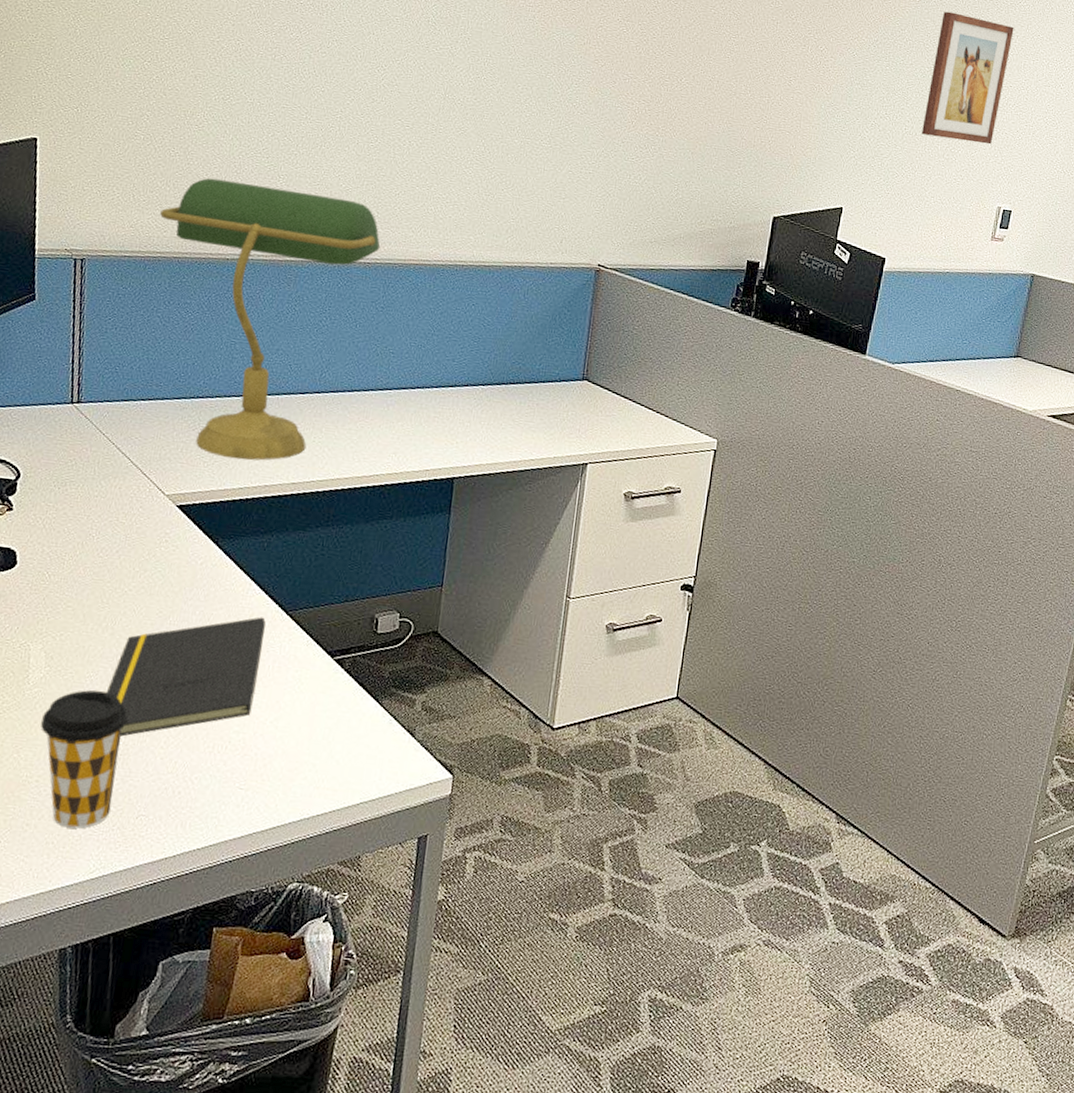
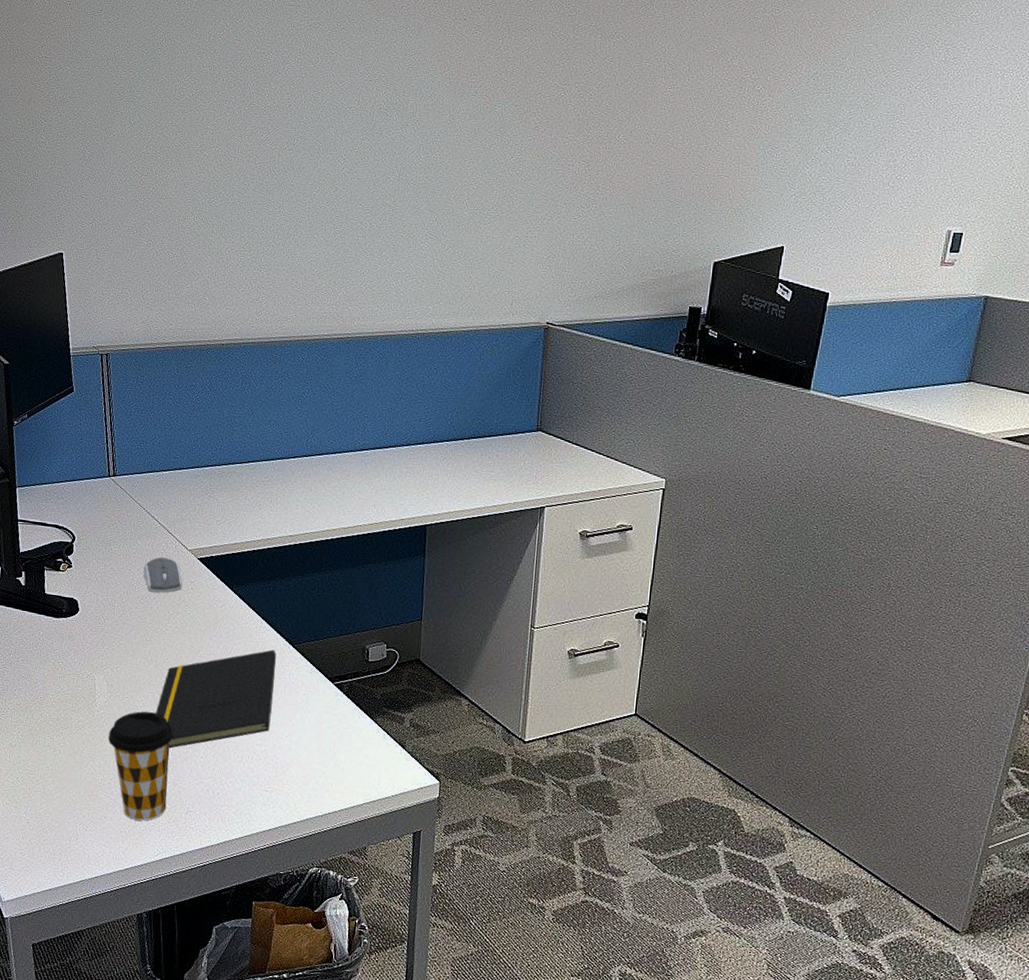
computer mouse: none [105,502,155,546] -> present [143,557,183,593]
desk lamp: present [160,178,381,461] -> none [165,274,351,518]
wall art: present [922,11,1014,145] -> none [865,33,965,167]

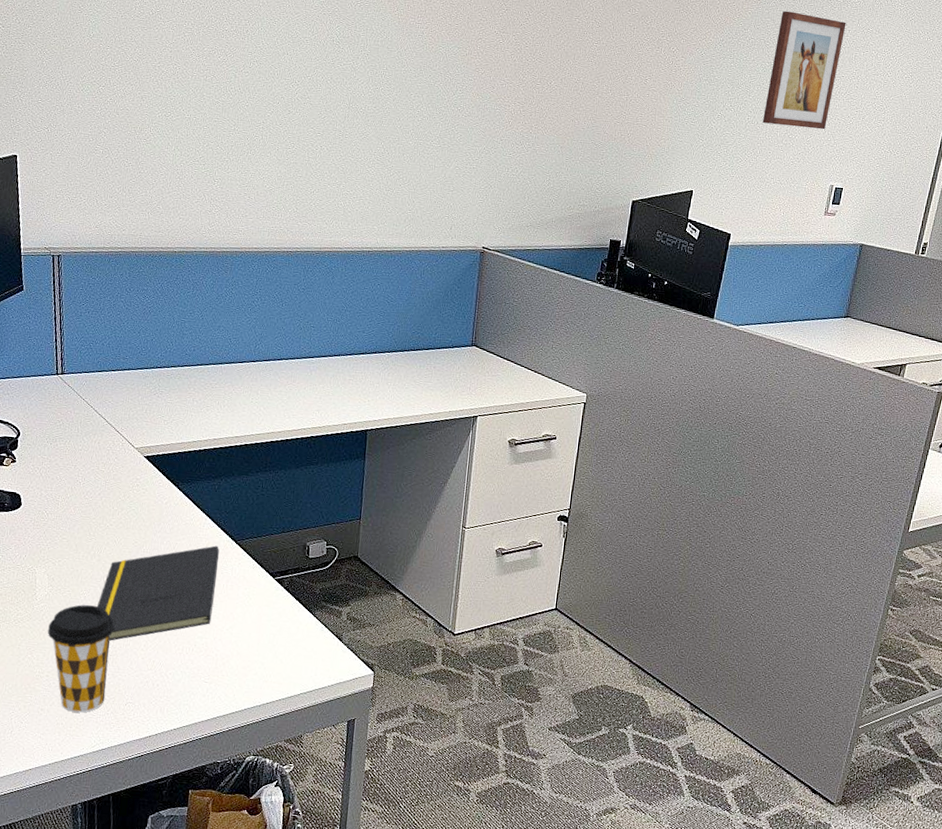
computer mouse: present [143,557,183,593] -> none [88,454,129,489]
wall art: none [865,33,965,167] -> present [763,11,846,130]

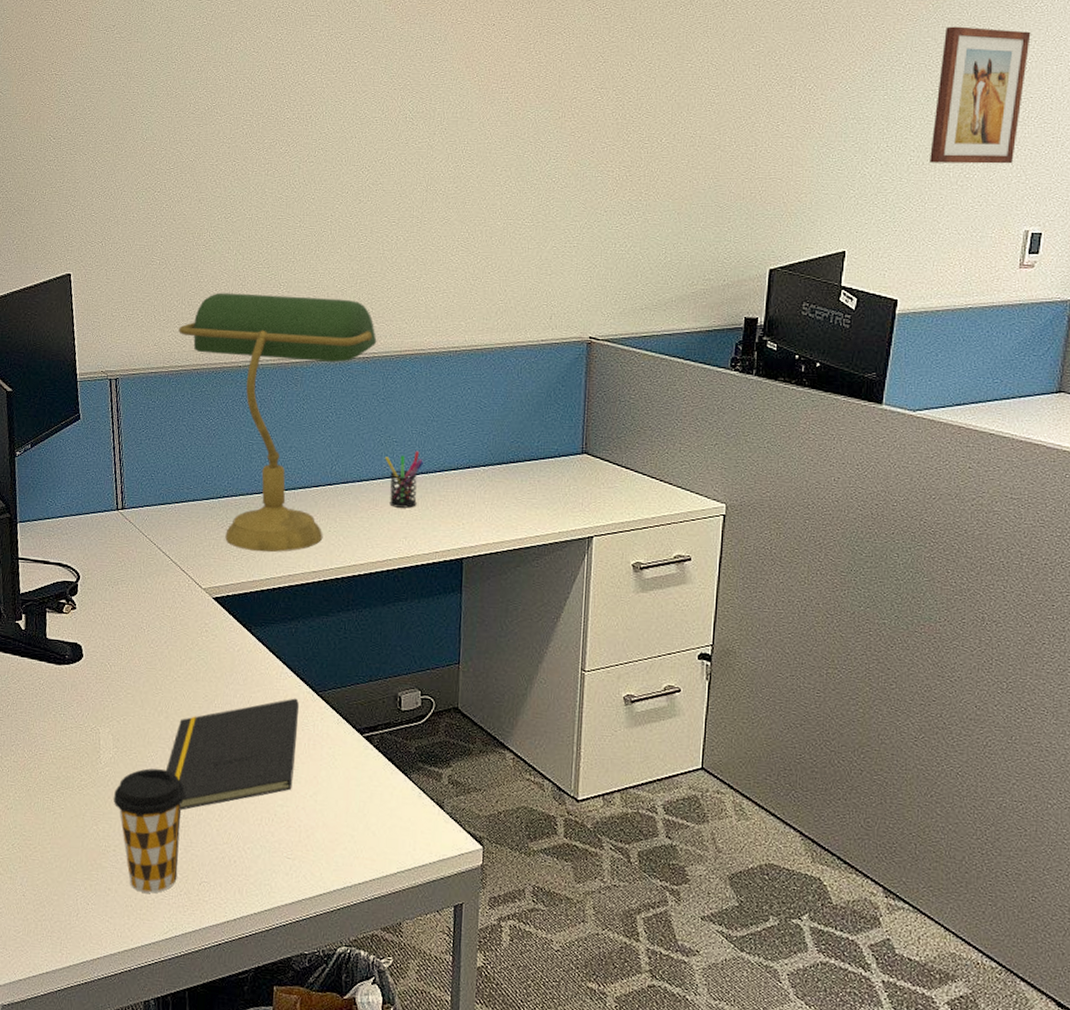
desk lamp: none [119,183,300,419] -> present [179,292,377,553]
pen holder: none [303,336,337,385] -> present [385,451,423,508]

